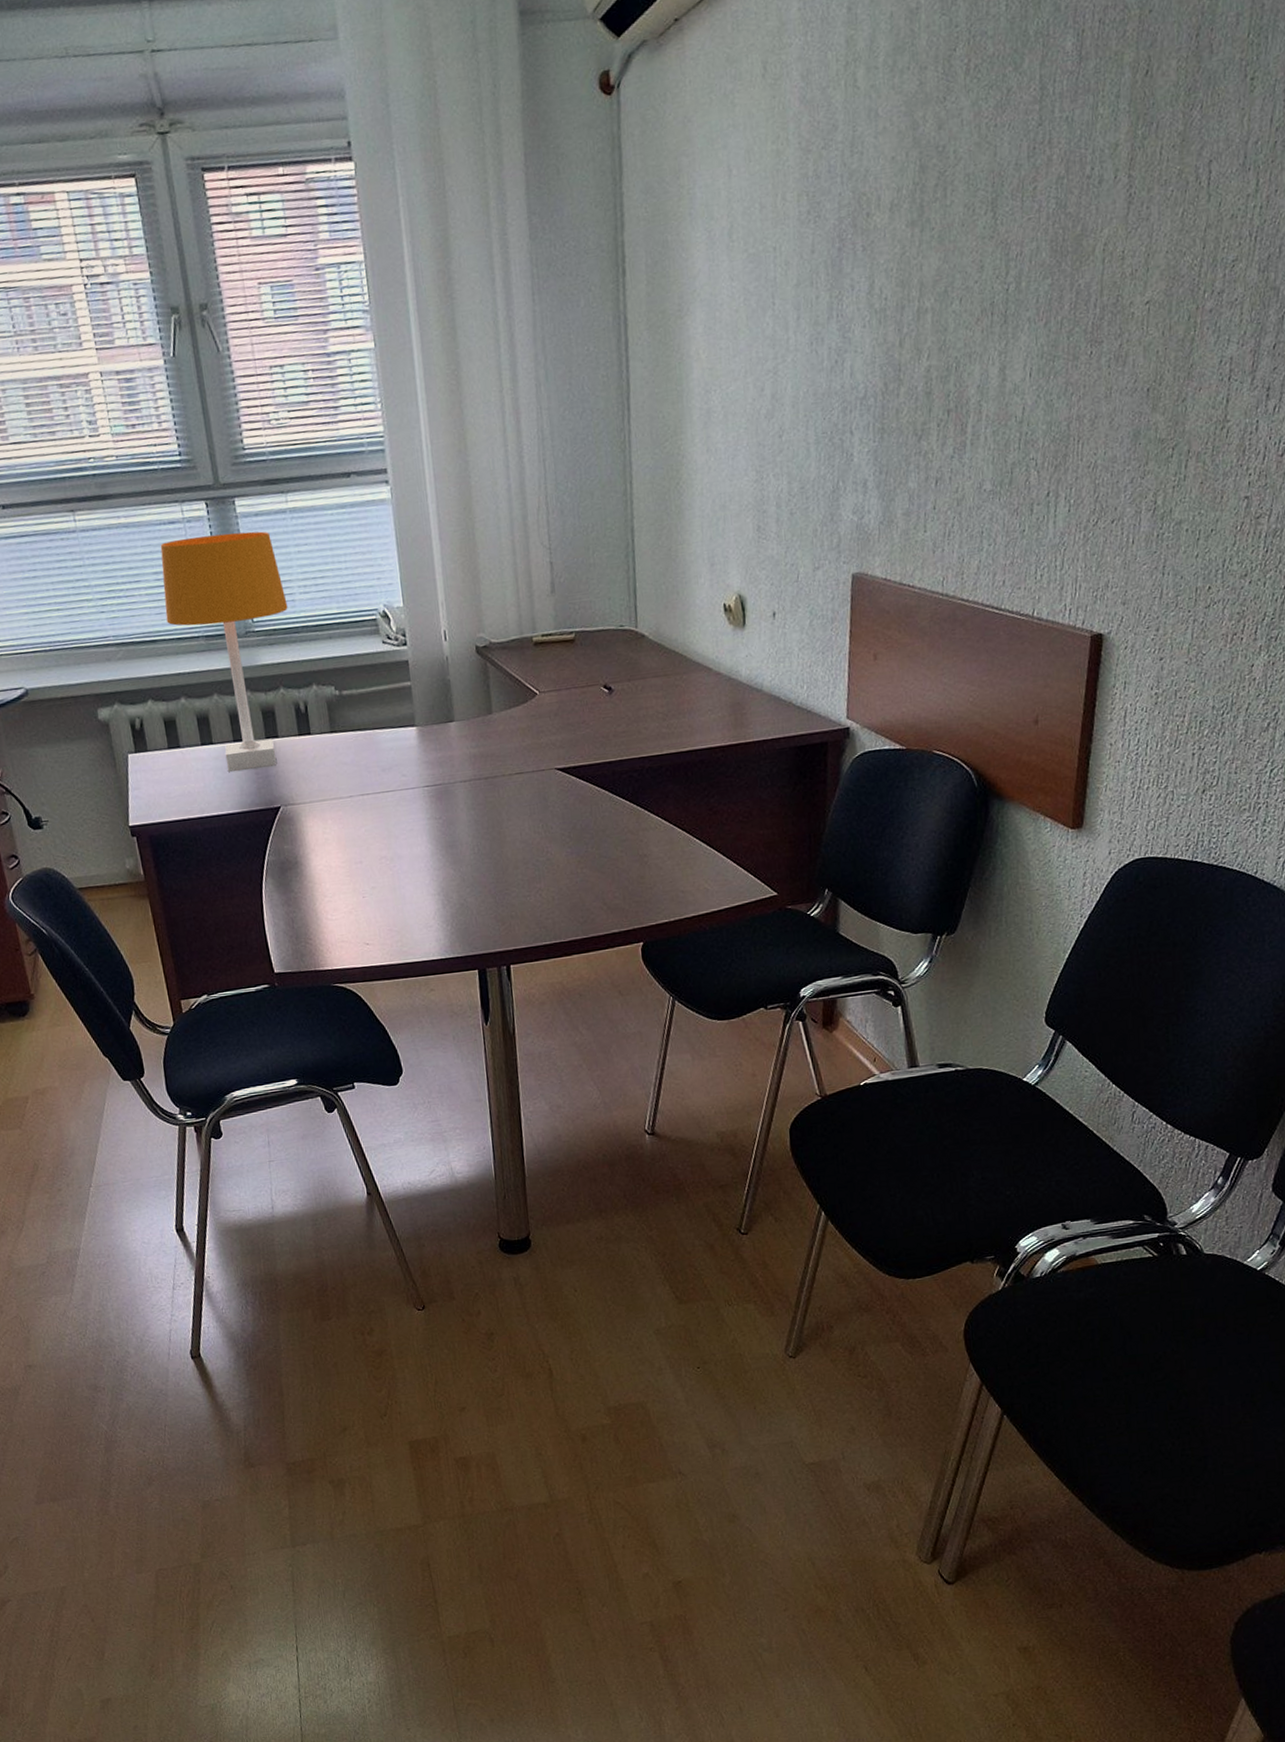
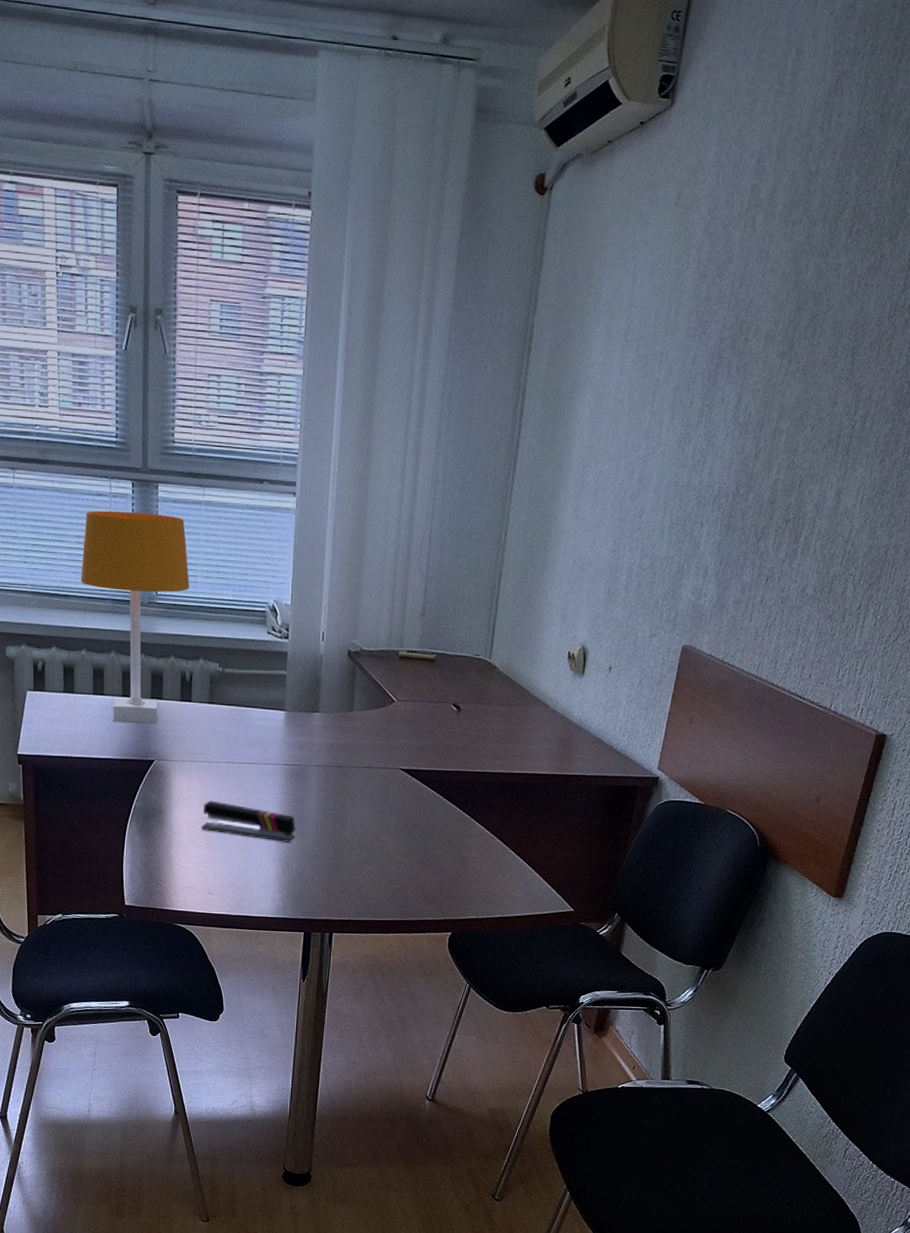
stapler: none [343,840,451,876] -> present [202,800,296,842]

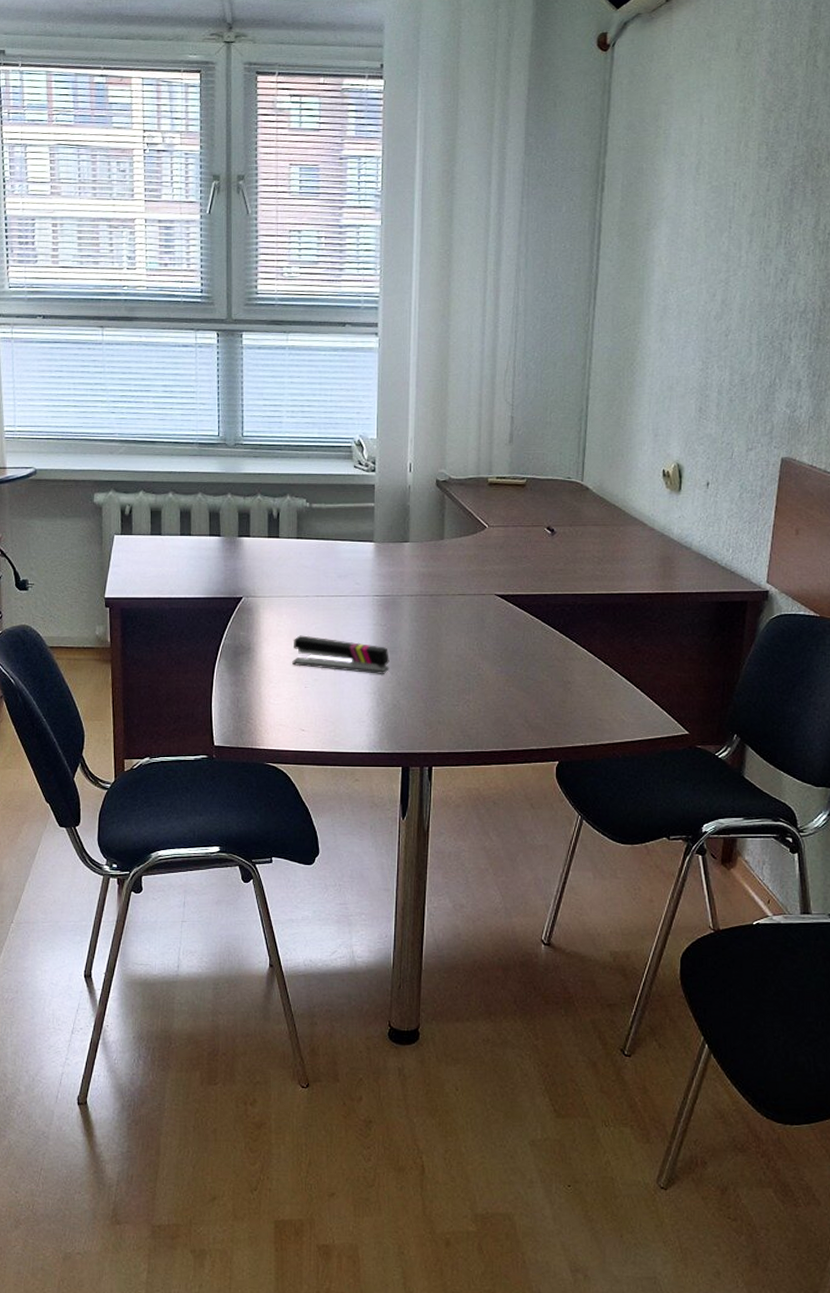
desk lamp: present [81,510,190,725] -> none [167,360,275,562]

